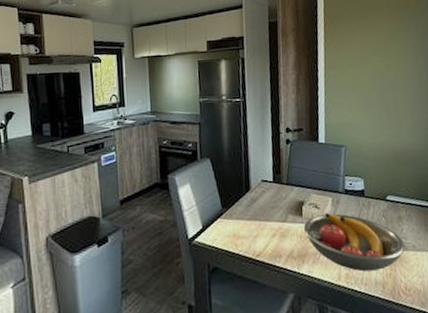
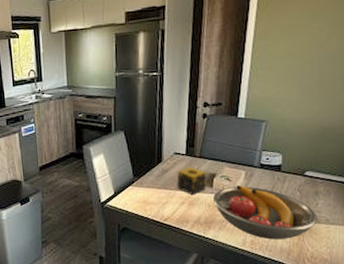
candle: none [266,194,296,225] -> present [176,166,207,194]

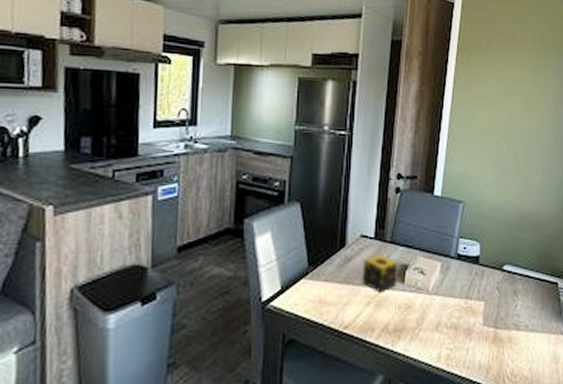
fruit bowl: present [213,185,317,240] -> none [405,281,517,353]

